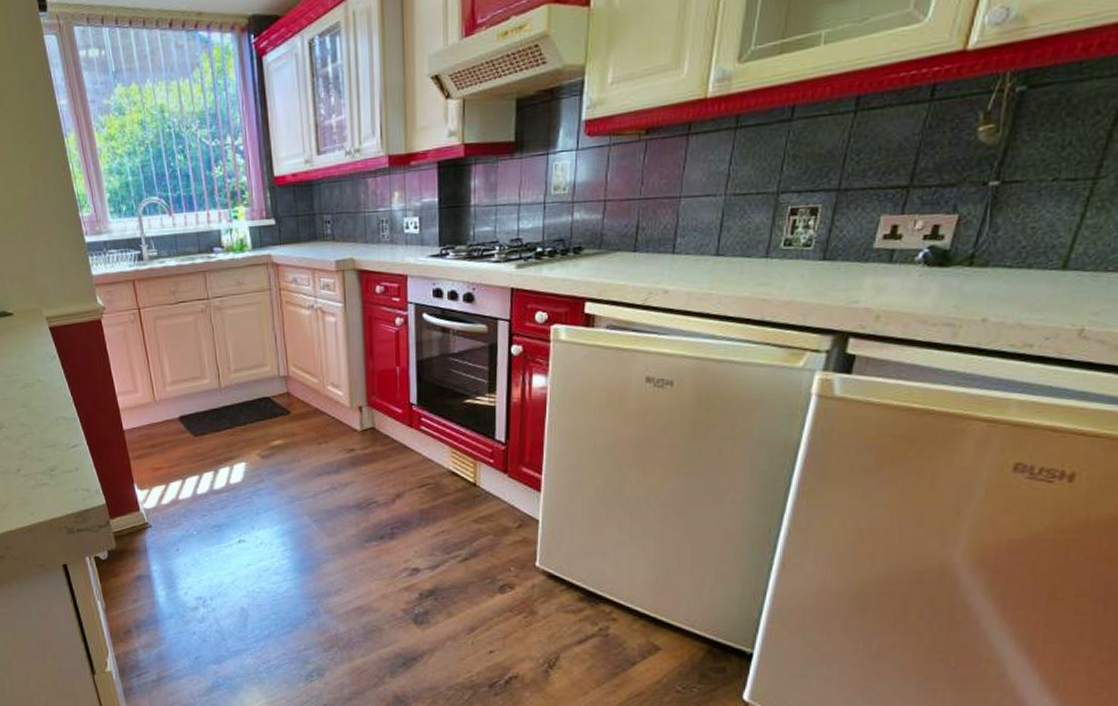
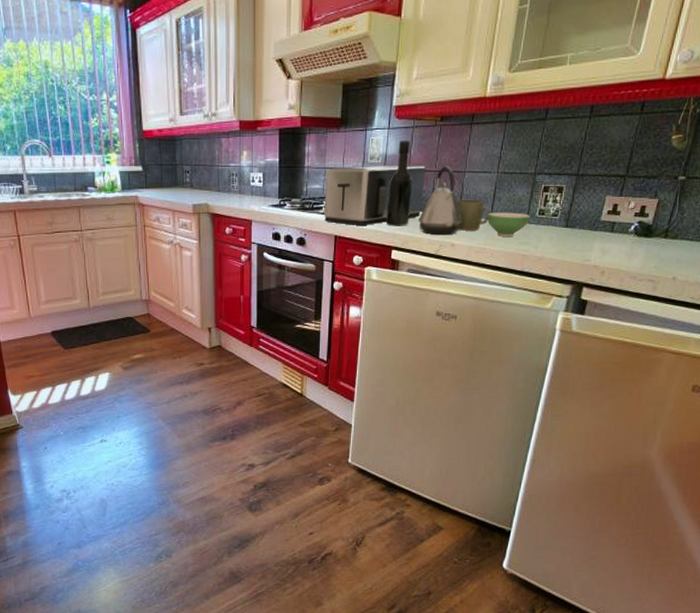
toaster: none [496,193,627,275] -> present [324,165,425,226]
bottle: none [577,163,611,272] -> present [386,141,413,226]
kettle: none [618,191,678,280] -> present [418,166,462,235]
mug: none [670,231,716,273] -> present [457,199,490,231]
bowl: none [711,244,773,278] -> present [486,212,531,237]

